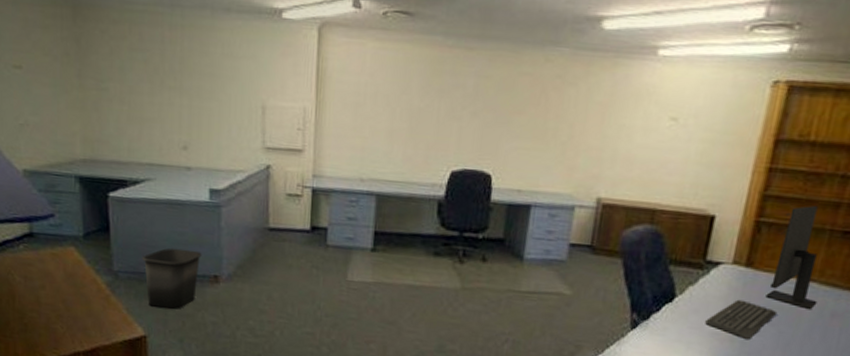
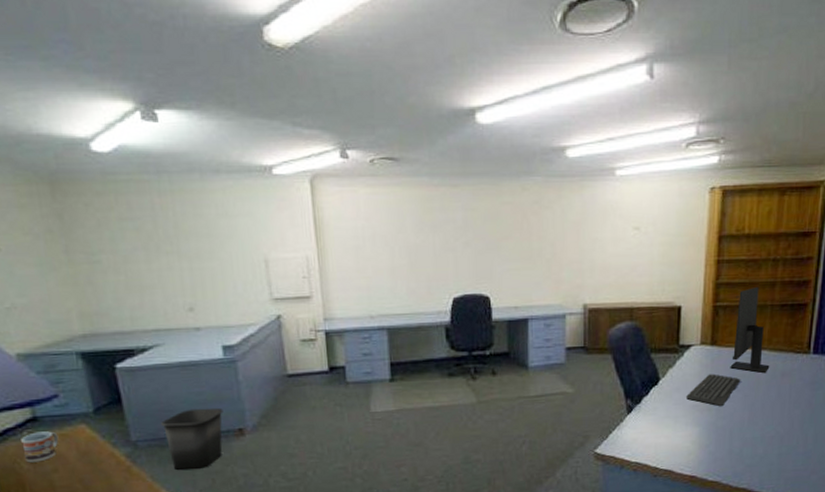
cup: none [17,247,50,277] -> present [21,431,59,463]

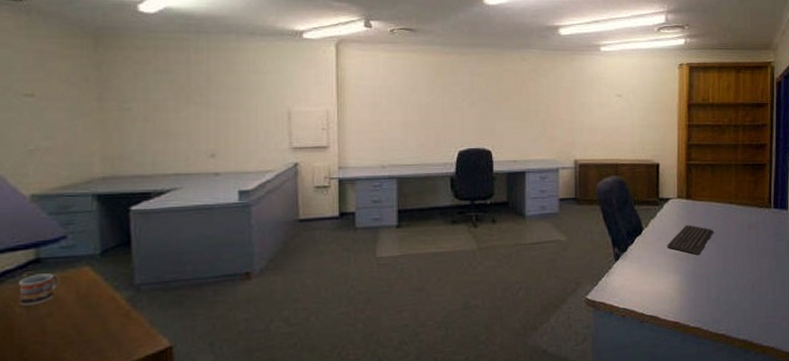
waste bin: present [160,408,223,470] -> none [167,251,232,314]
computer monitor: present [730,286,770,373] -> none [703,148,738,225]

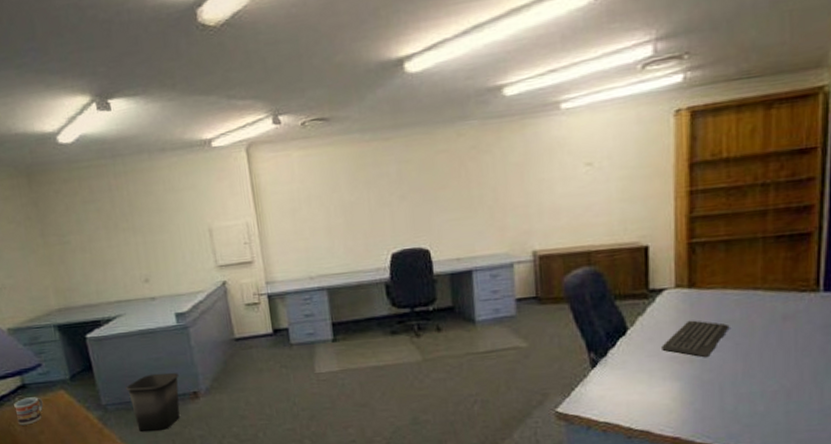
waste bin: none [167,251,232,314] -> present [125,372,180,431]

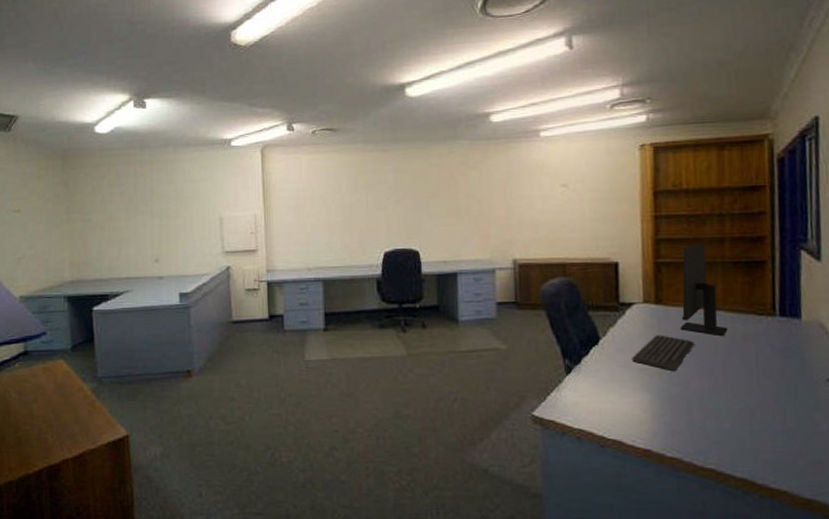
cup: present [14,397,44,426] -> none [13,364,42,392]
waste bin: present [125,372,180,431] -> none [122,349,175,406]
computer monitor: none [712,216,766,317] -> present [676,242,728,335]

